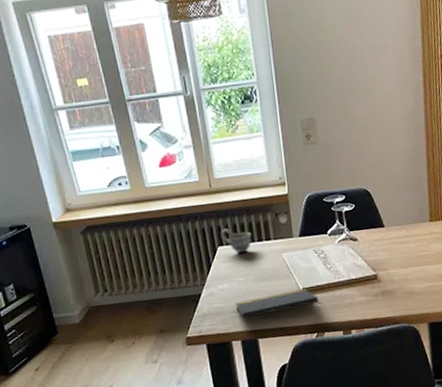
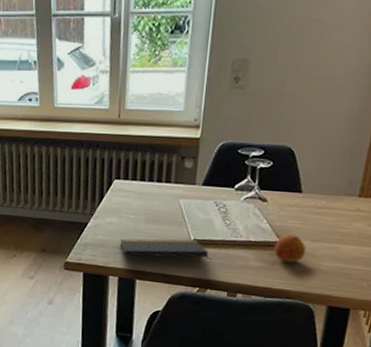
cup: present [220,228,252,253] -> none [119,162,152,190]
fruit: none [373,265,400,292] -> present [274,234,307,263]

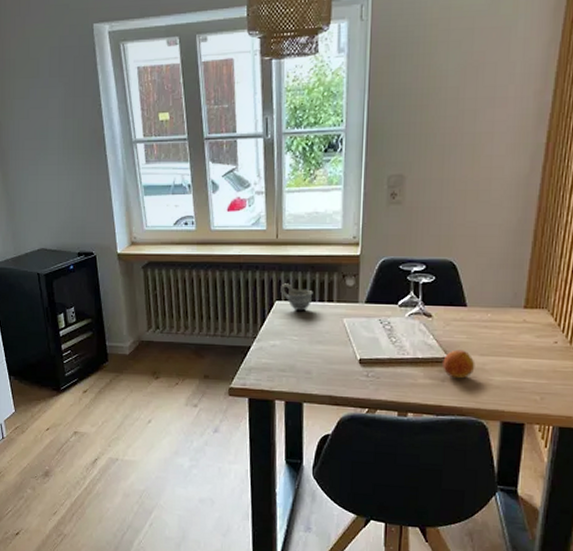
cup: none [119,162,152,190] -> present [280,283,313,311]
notepad: present [120,238,210,266] -> none [285,359,377,386]

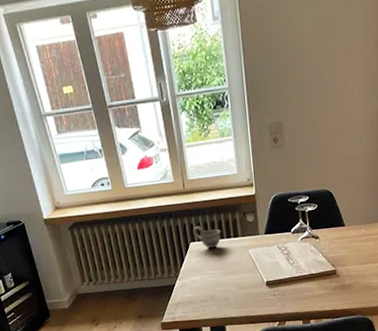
fruit: present [442,349,475,379] -> none [332,262,358,286]

